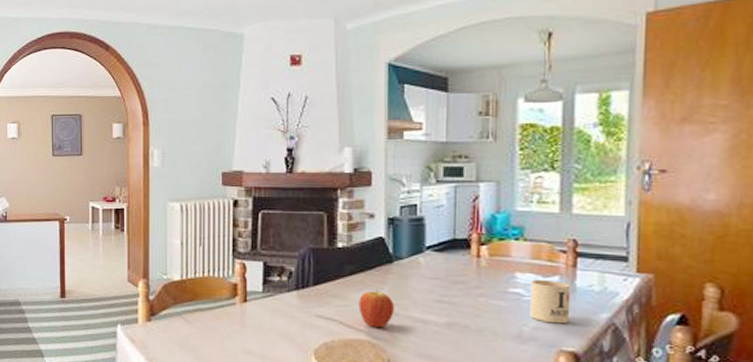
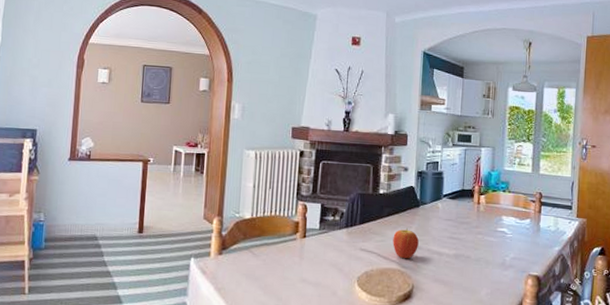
mug: present [530,279,571,324] -> none [510,221,537,255]

